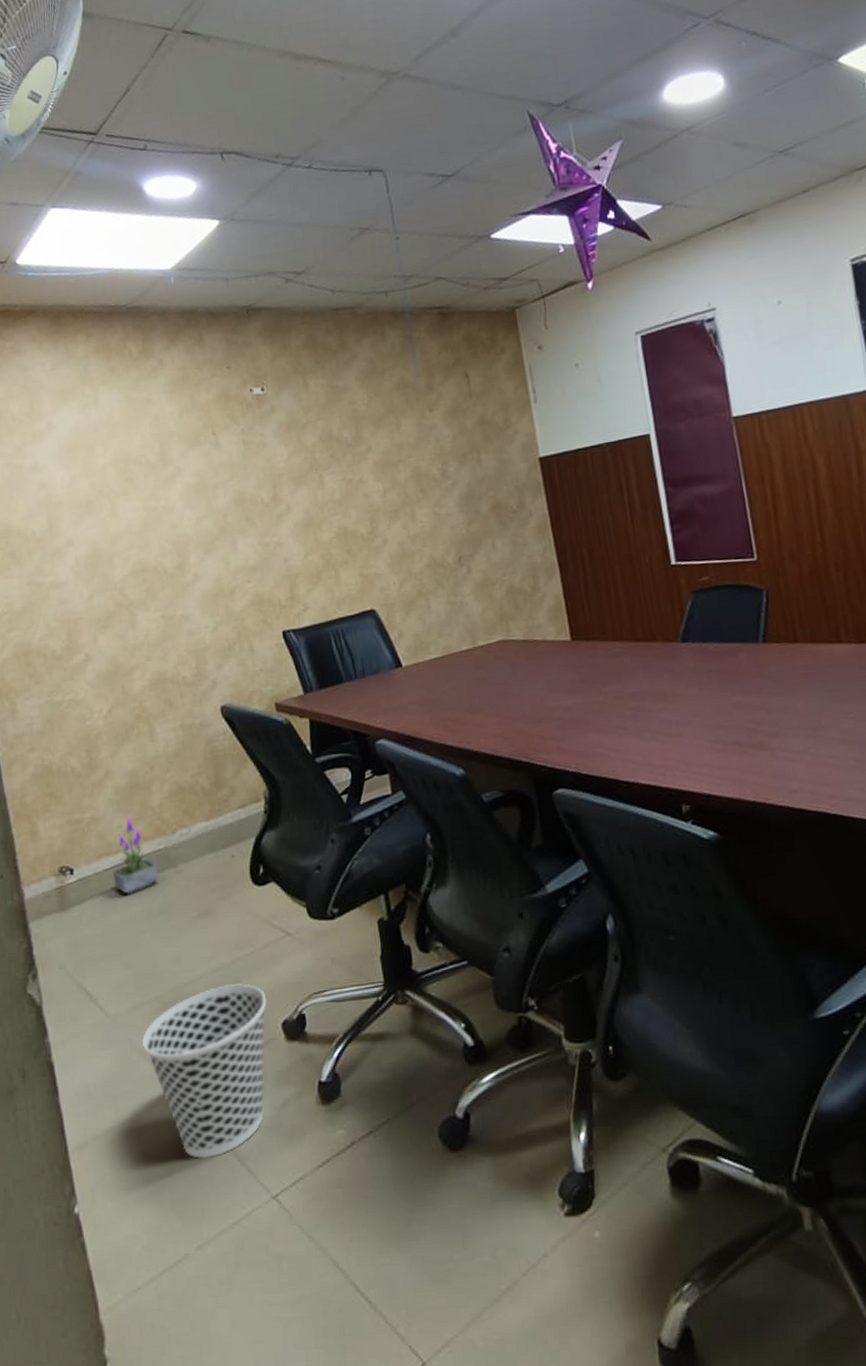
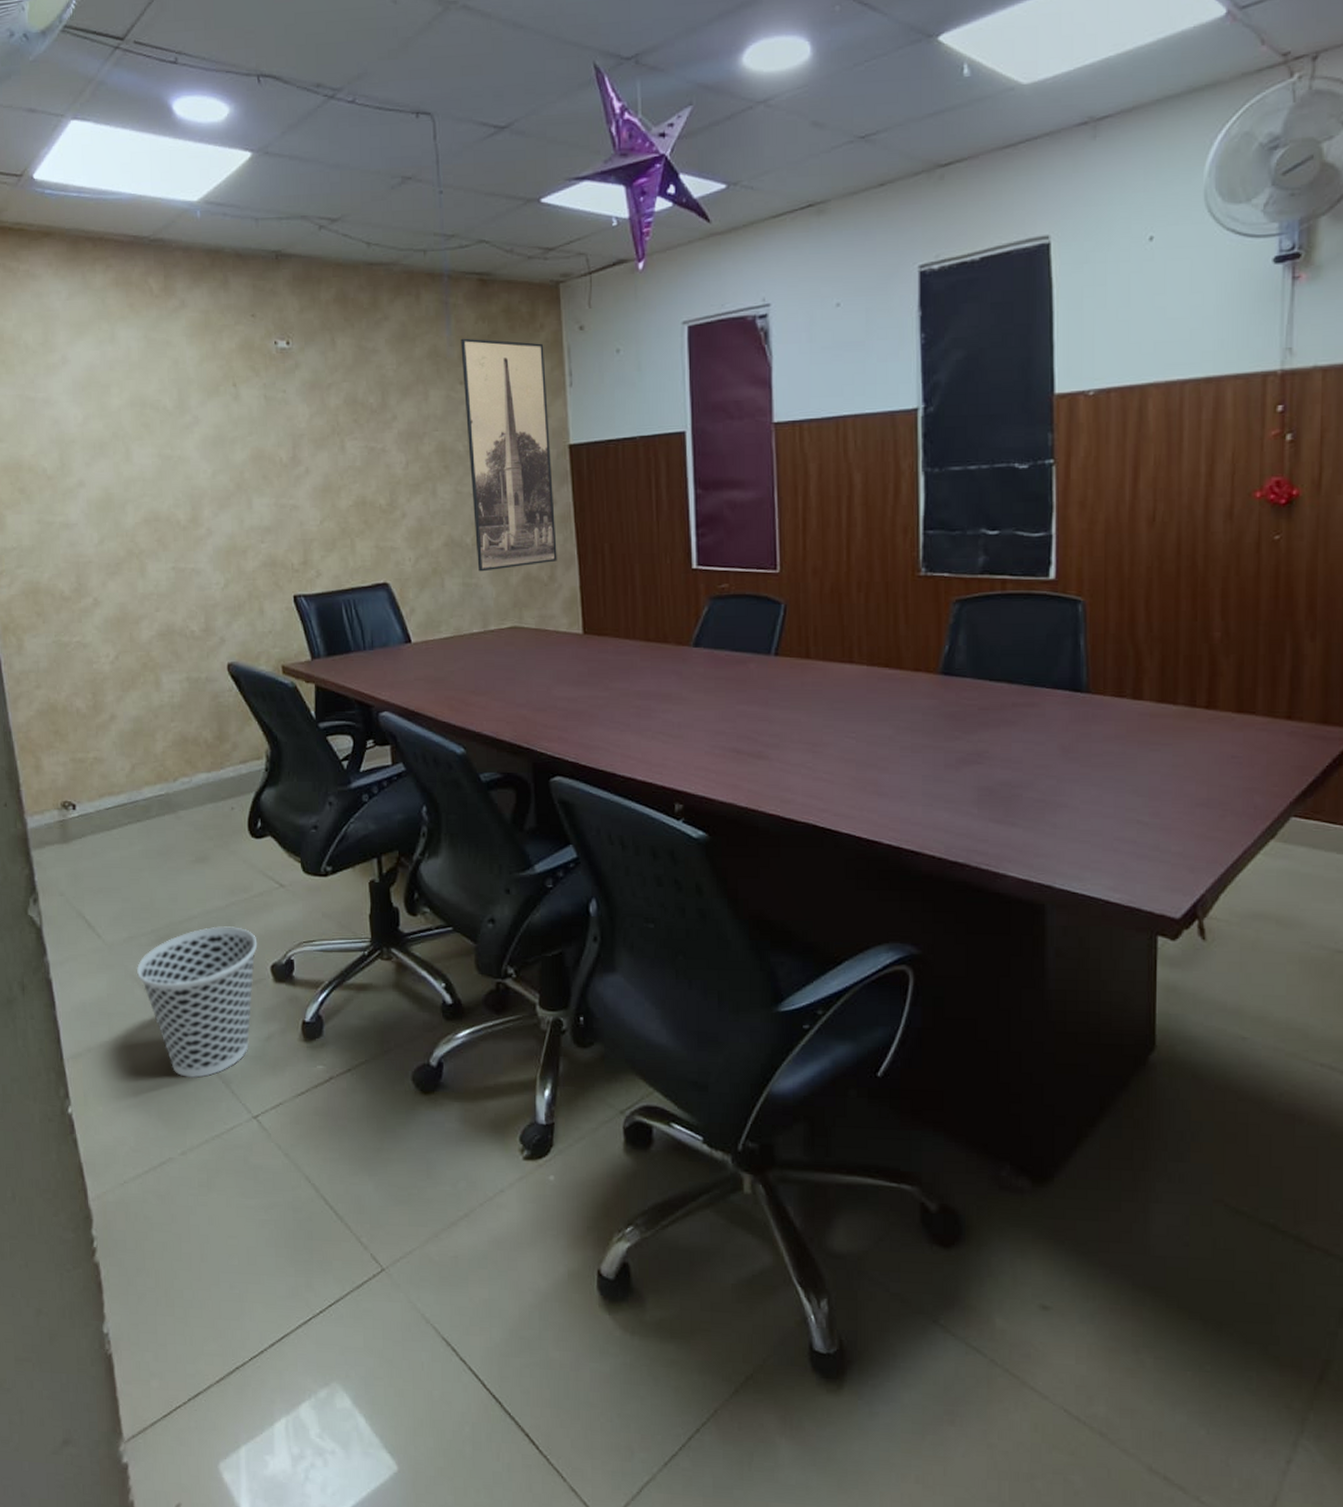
potted plant: present [113,813,159,895] -> none [114,757,159,835]
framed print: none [427,365,539,589] -> present [461,338,557,572]

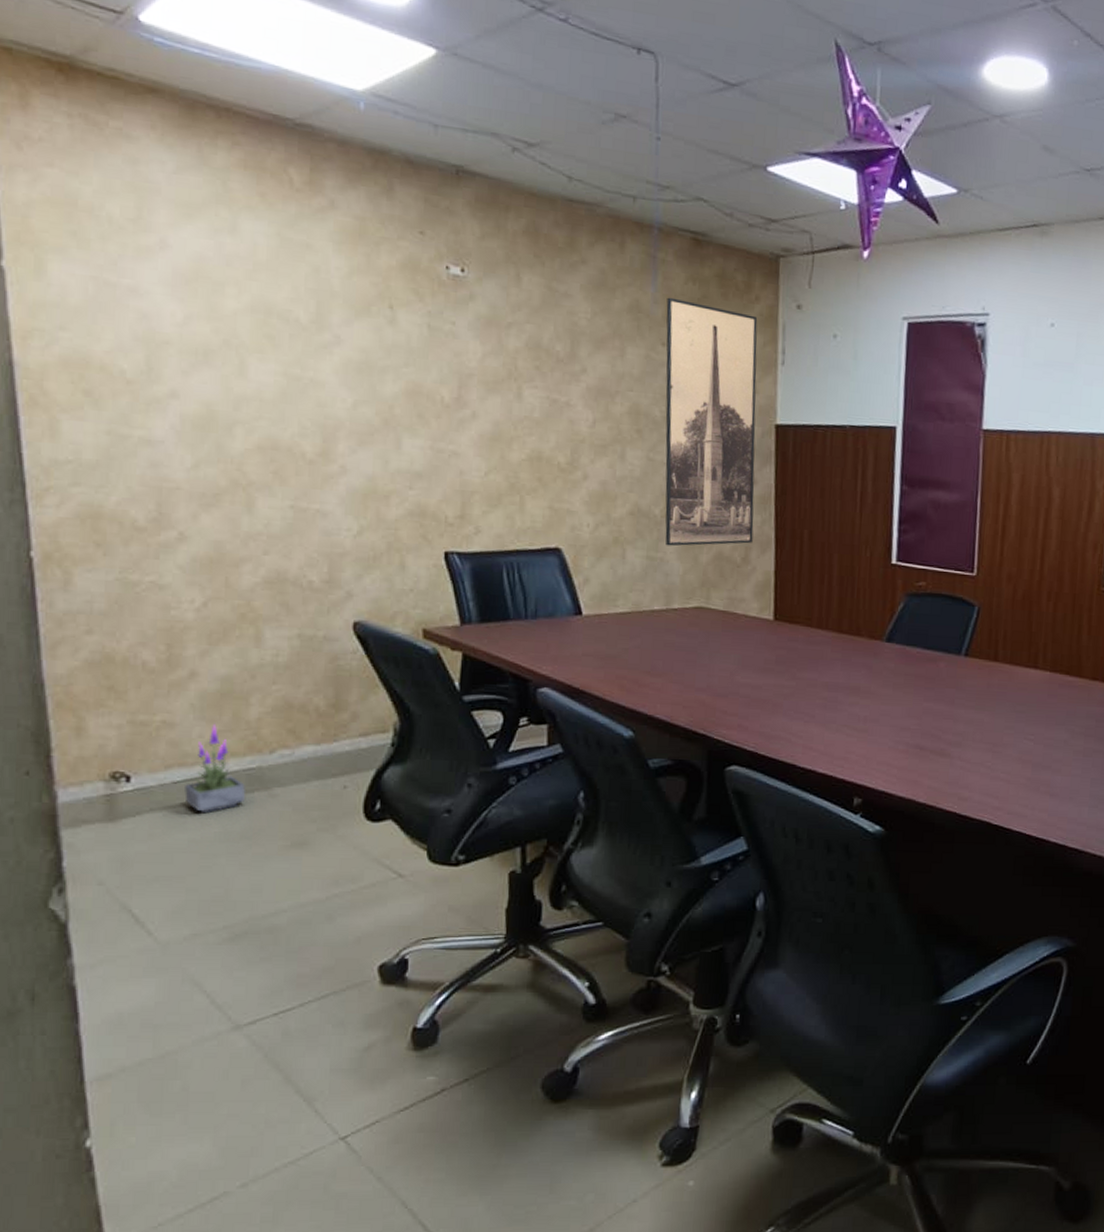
potted plant: none [114,757,159,835] -> present [184,723,247,814]
wastebasket: present [136,926,258,1079] -> none [198,921,364,1098]

